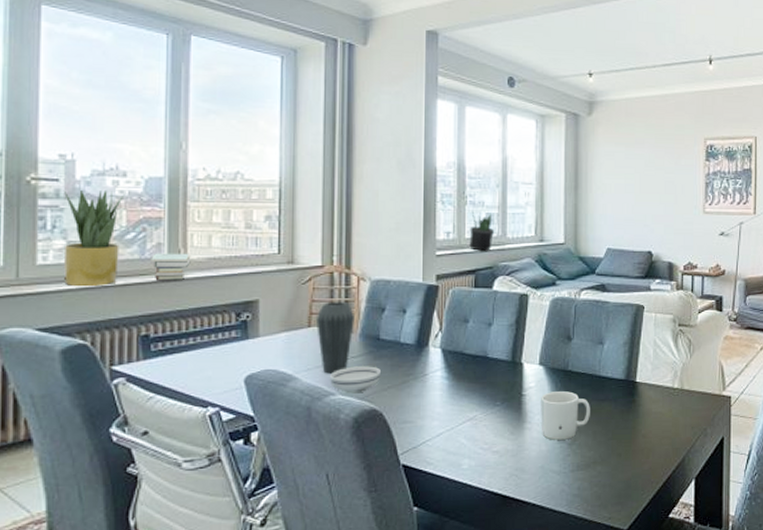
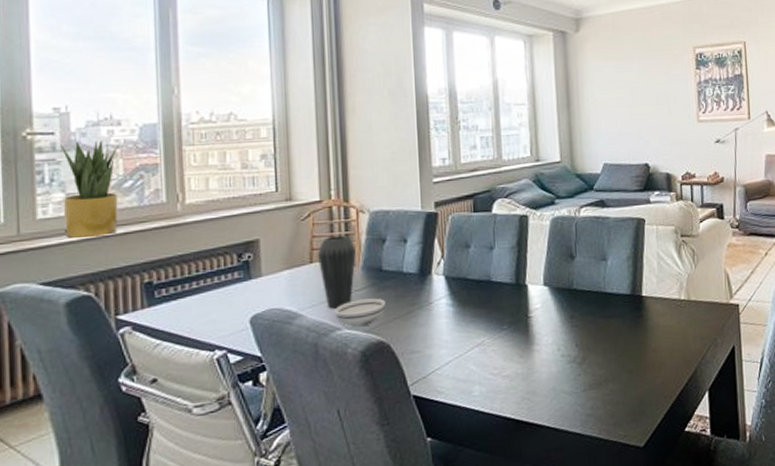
books: present [150,253,191,281] -> none [149,197,190,227]
planter: present [469,211,495,251] -> none [465,136,491,175]
mug: present [541,390,590,440] -> none [548,310,598,361]

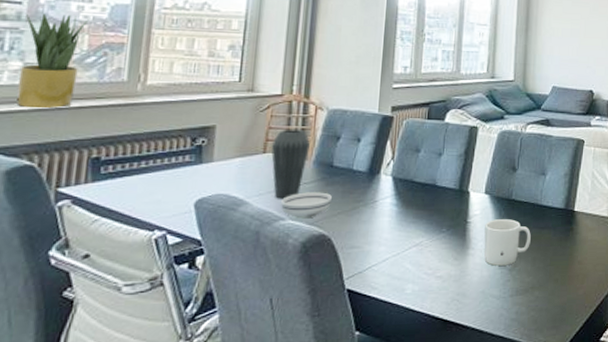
mug: none [548,310,598,361] -> present [483,218,531,266]

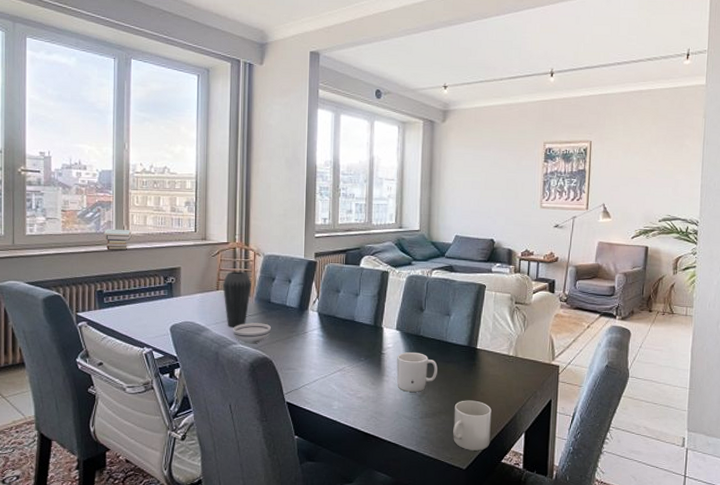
planter: present [16,13,89,108] -> none [43,179,85,252]
books: none [109,77,151,105] -> present [103,228,132,250]
mug: none [546,270,590,330] -> present [452,400,492,451]

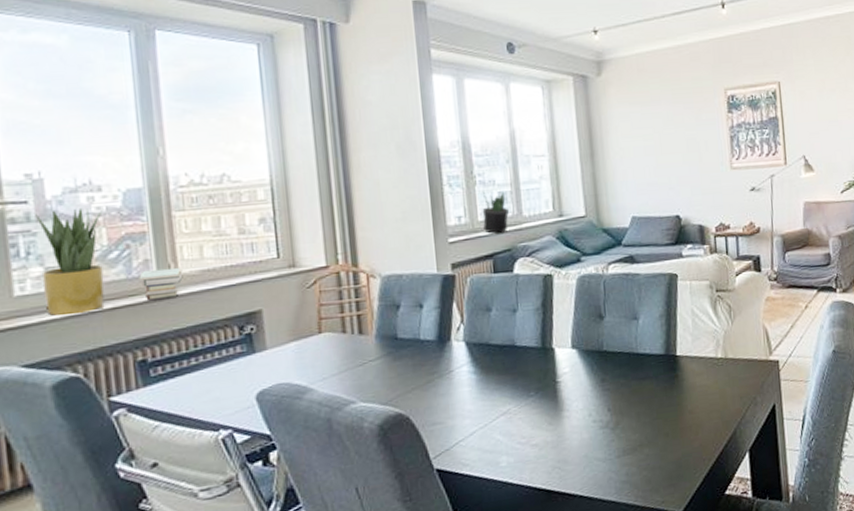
planter: none [43,179,85,252] -> present [33,207,105,316]
vase: present [223,271,251,327] -> none [327,302,368,381]
bowl: present [233,323,271,344] -> none [348,368,403,400]
planter: none [342,202,363,235] -> present [482,191,510,233]
mug: present [396,351,438,392] -> none [577,373,632,427]
mug: present [452,400,492,451] -> none [658,421,709,487]

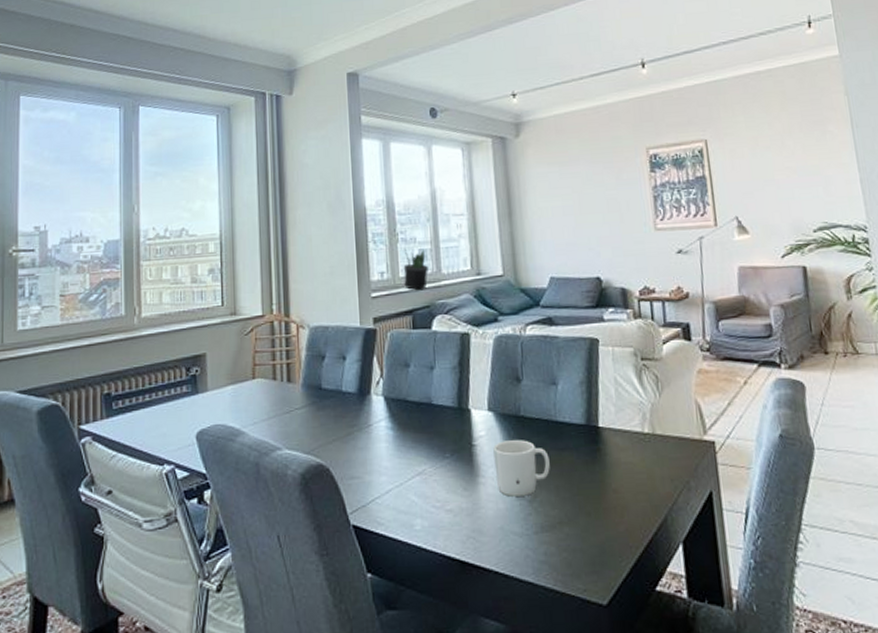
planter: present [33,207,105,316] -> none [38,256,88,349]
books: present [139,267,183,301] -> none [110,310,145,340]
mug: none [577,373,632,427] -> present [493,439,550,497]

